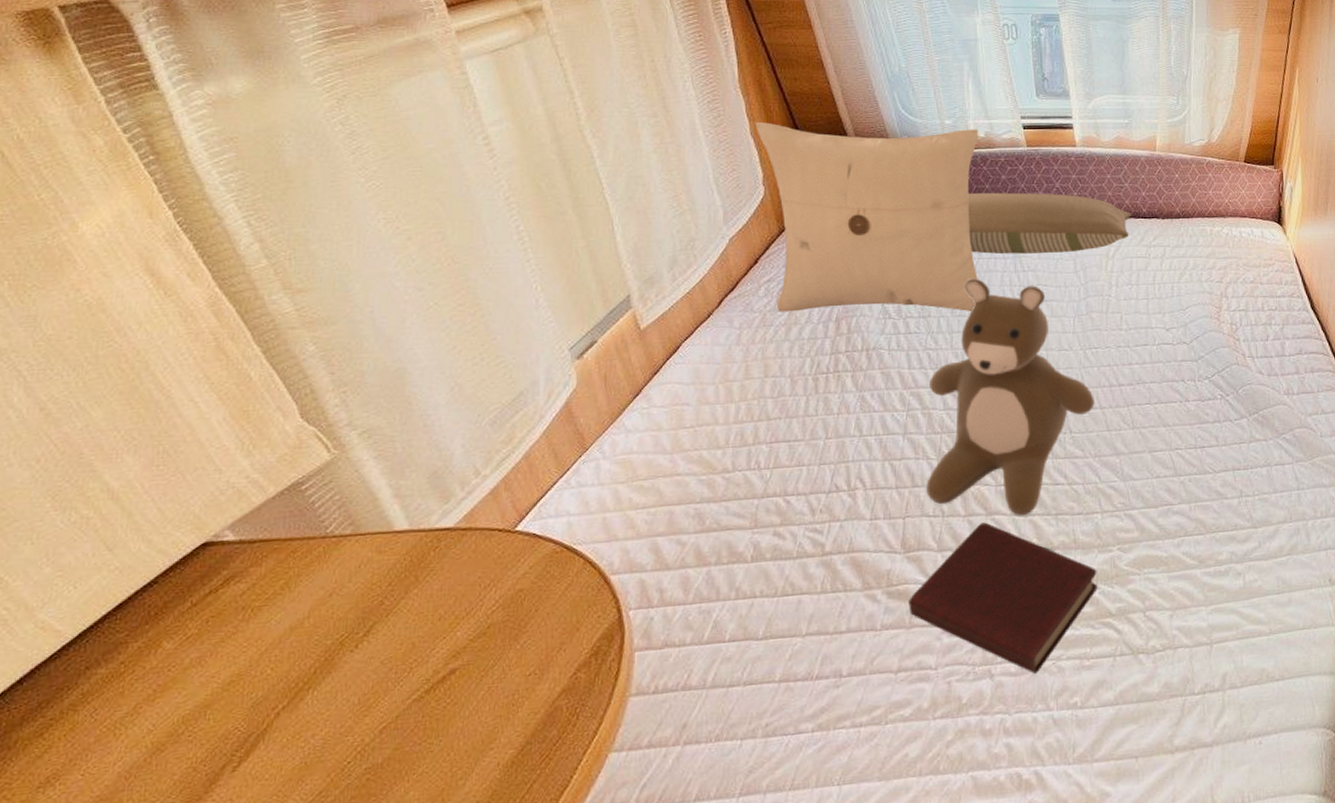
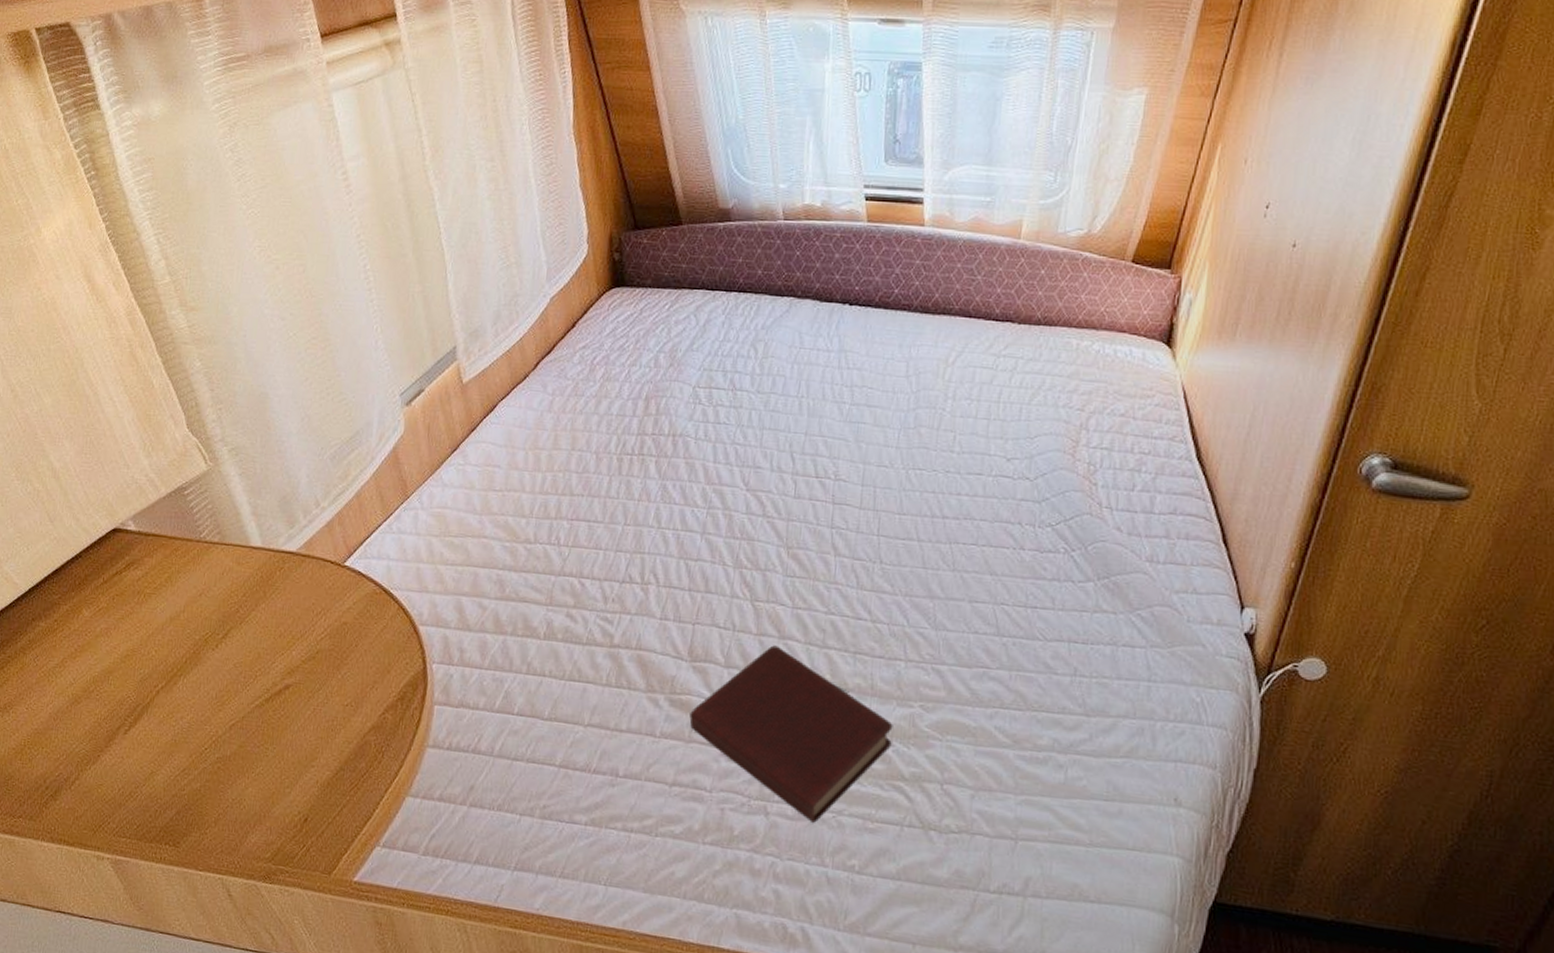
cushion: present [755,122,979,312] -> none [585,174,815,409]
teddy bear: present [926,278,1095,516] -> none [719,369,912,647]
pillow: present [967,192,1132,254] -> none [791,271,982,353]

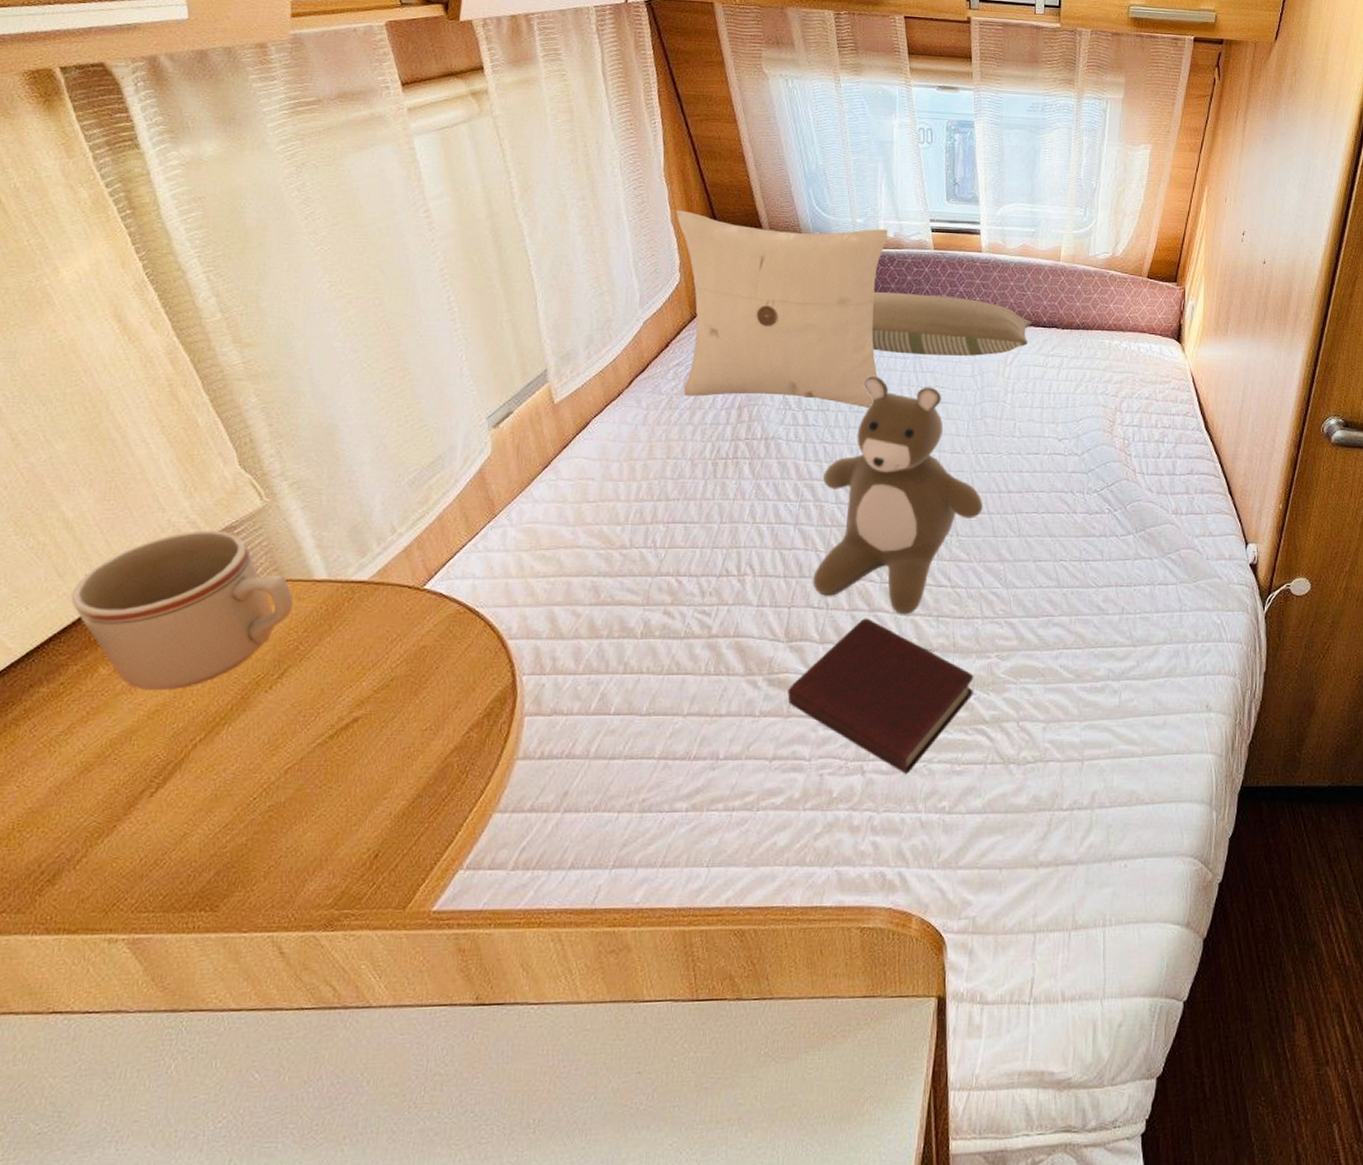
mug: none [59,489,235,638] -> present [70,530,294,691]
cushion: none [585,174,815,409] -> present [676,211,888,409]
teddy bear: none [719,369,912,647] -> present [813,375,983,615]
pillow: none [791,271,982,353] -> present [871,291,1033,356]

